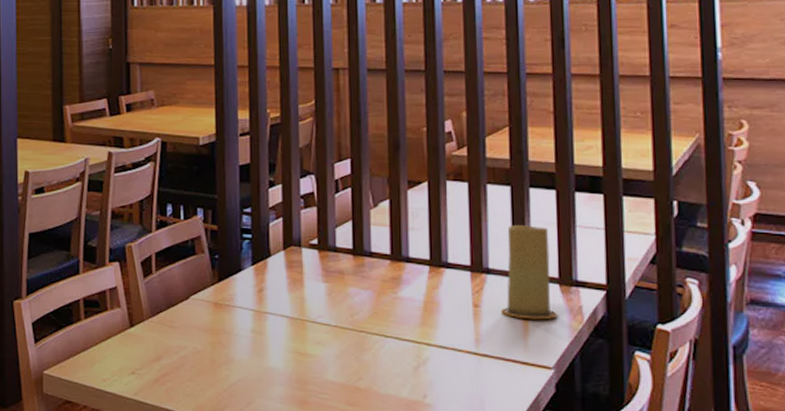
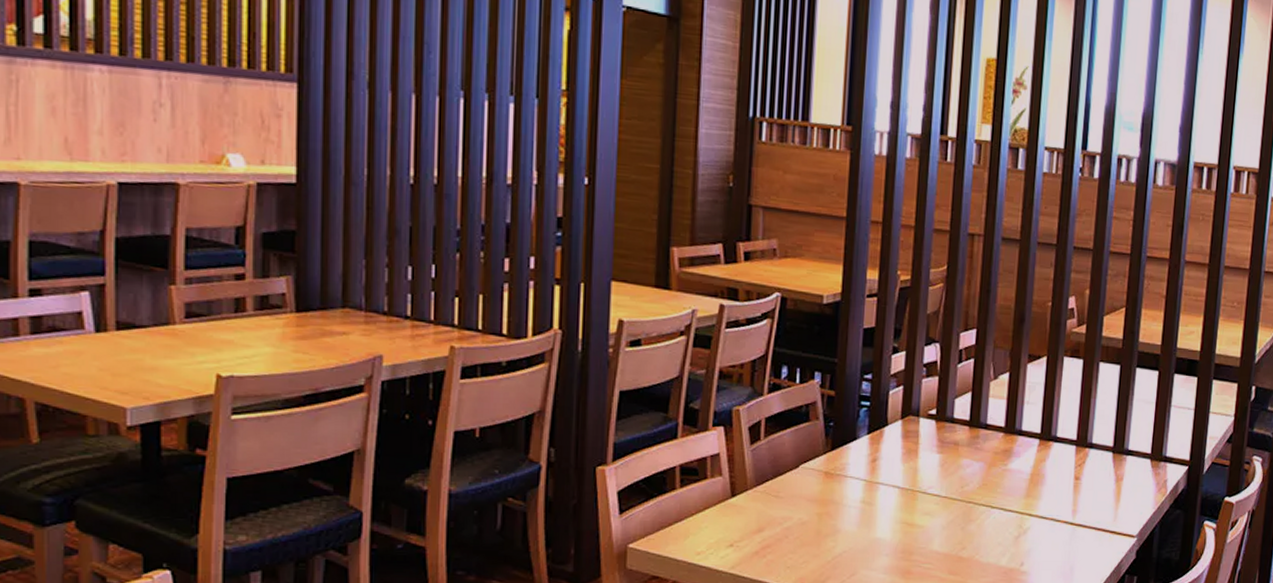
candle: present [501,225,558,320] -> none [1098,402,1148,492]

